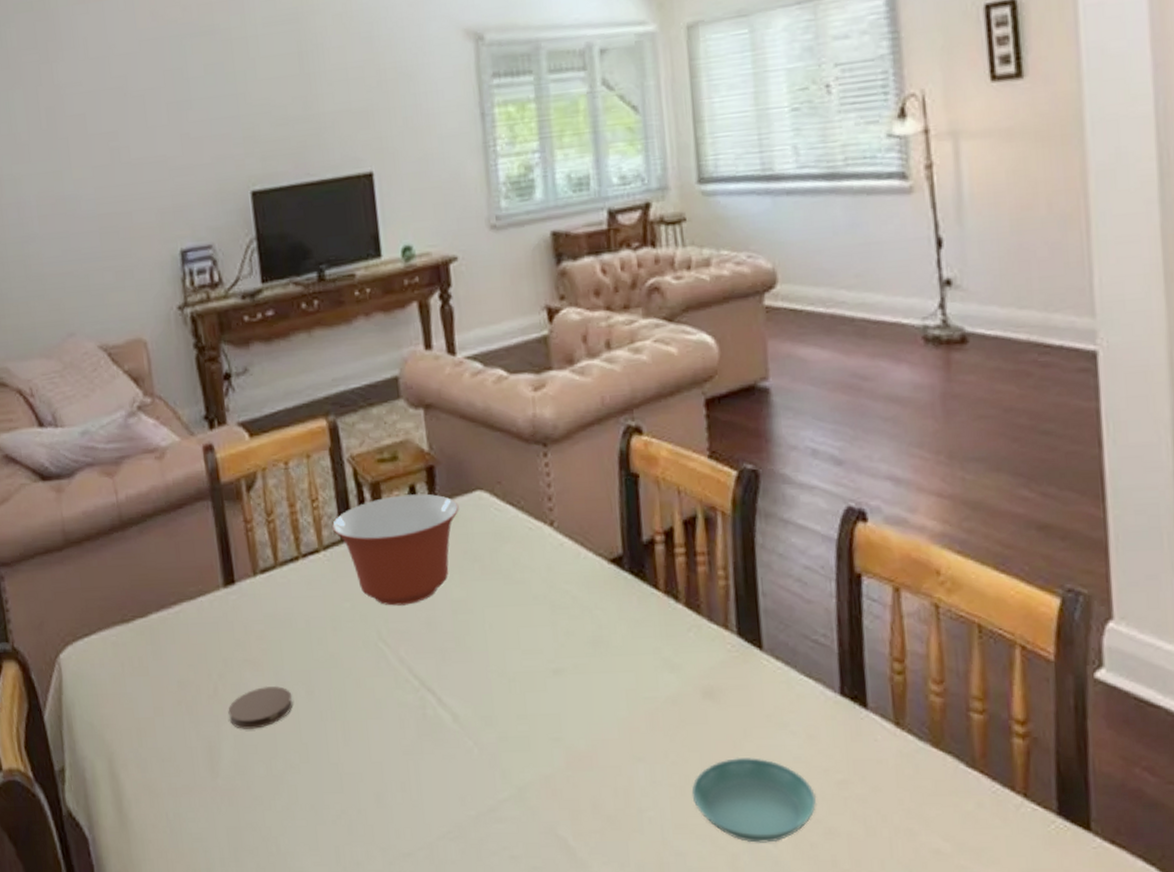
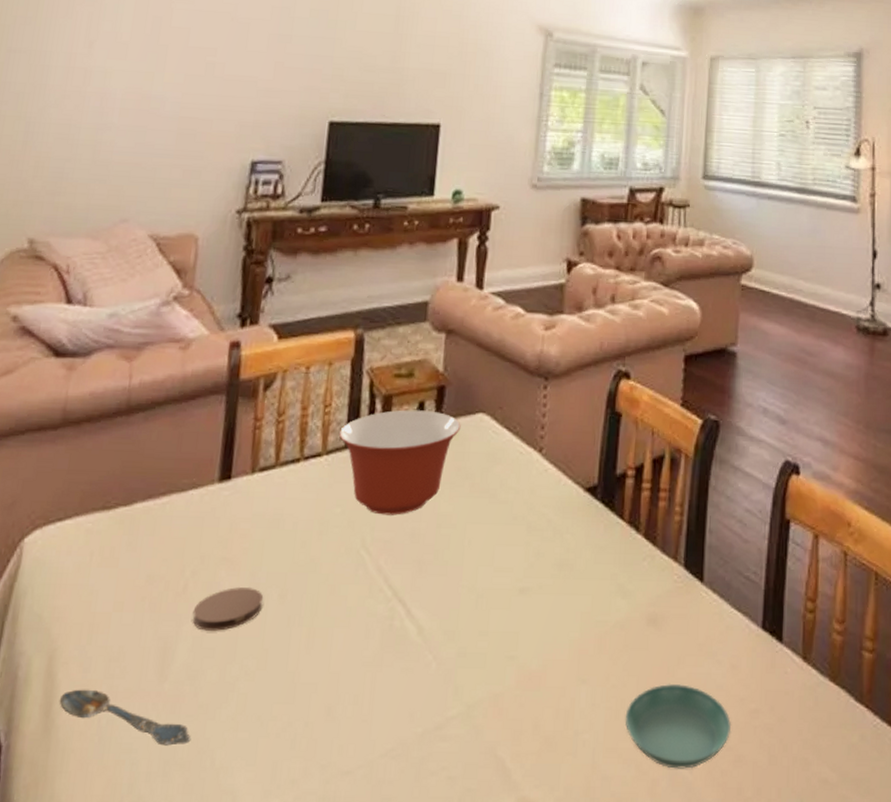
spoon: none [127,787,254,835] -> present [59,689,191,746]

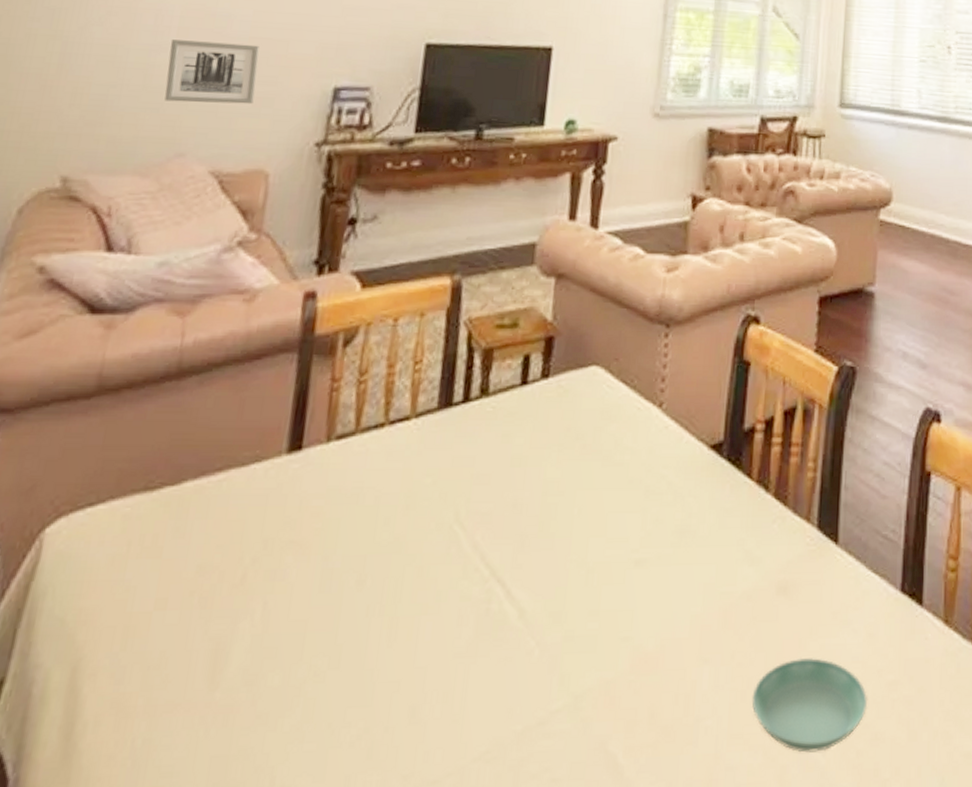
spoon: present [59,689,191,746] -> none [83,704,247,766]
wall art: none [110,119,188,176] -> present [164,39,259,104]
coaster: present [192,587,263,631] -> none [251,574,337,627]
mixing bowl: present [339,409,461,515] -> none [431,364,572,484]

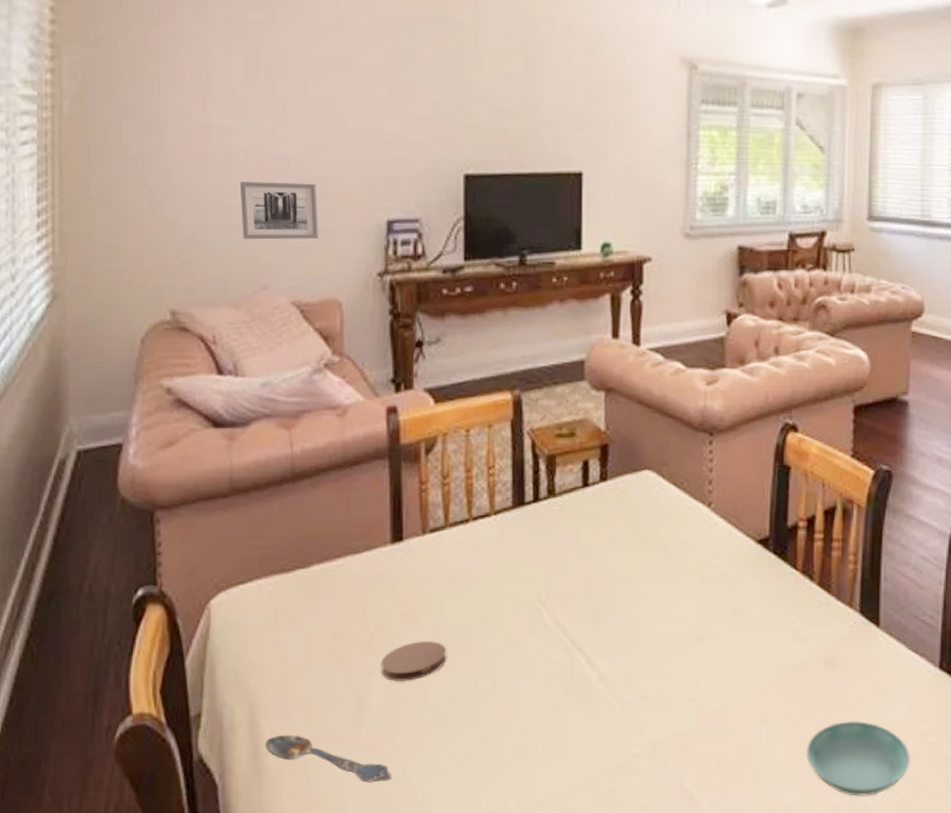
spoon: none [83,704,247,766] -> present [265,735,393,783]
coaster: none [251,574,337,627] -> present [381,641,447,681]

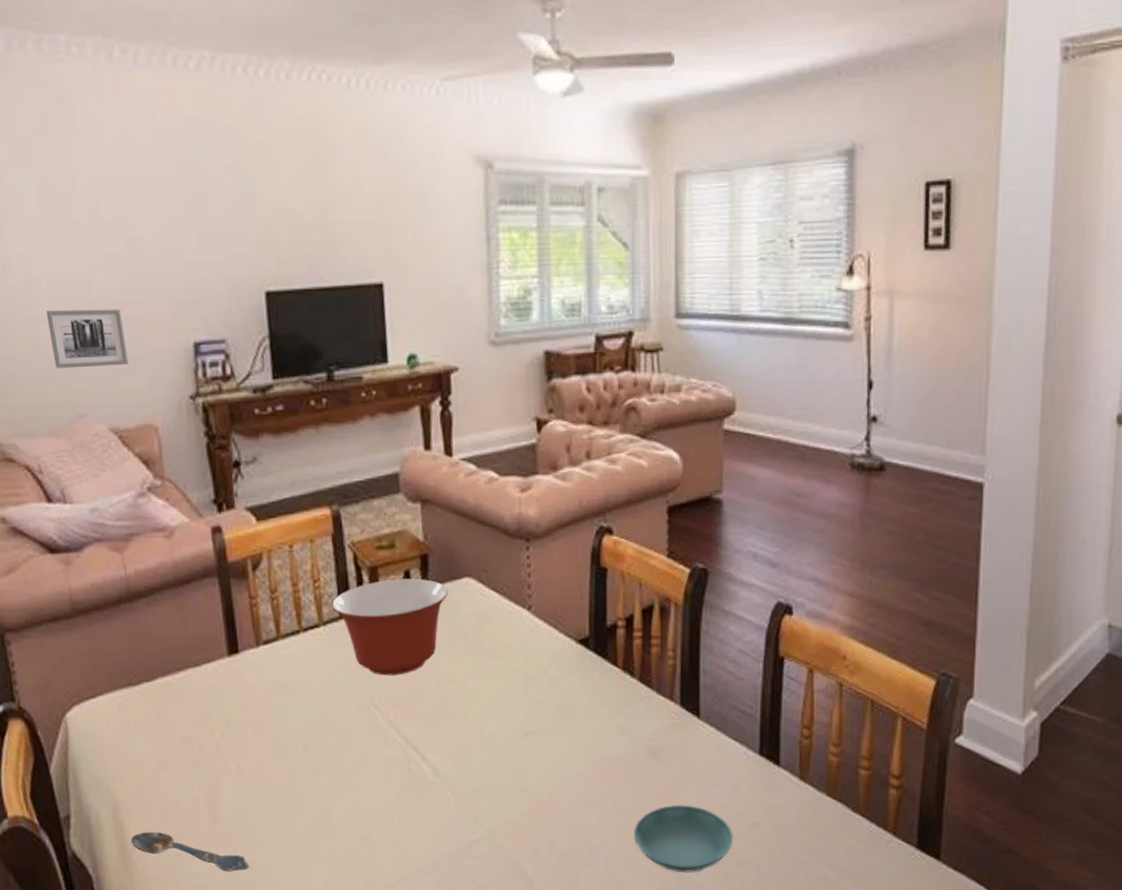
coaster: present [381,641,447,681] -> none [229,744,290,781]
mixing bowl: none [506,469,627,571] -> present [332,578,449,676]

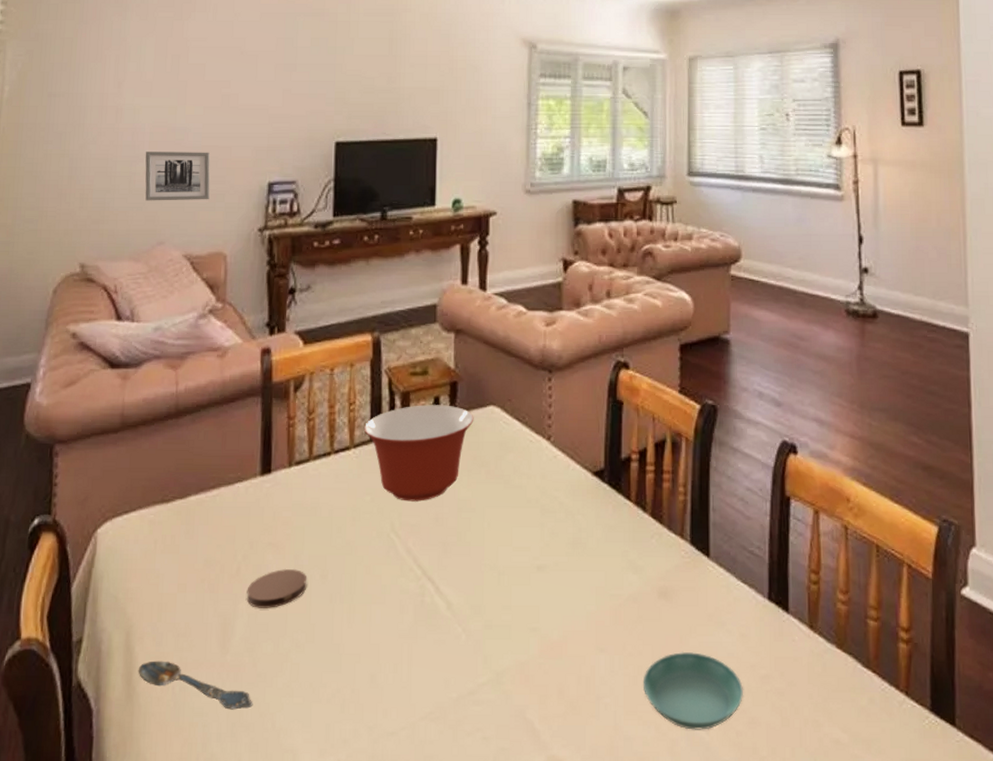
coaster: none [229,744,290,781] -> present [246,569,307,608]

